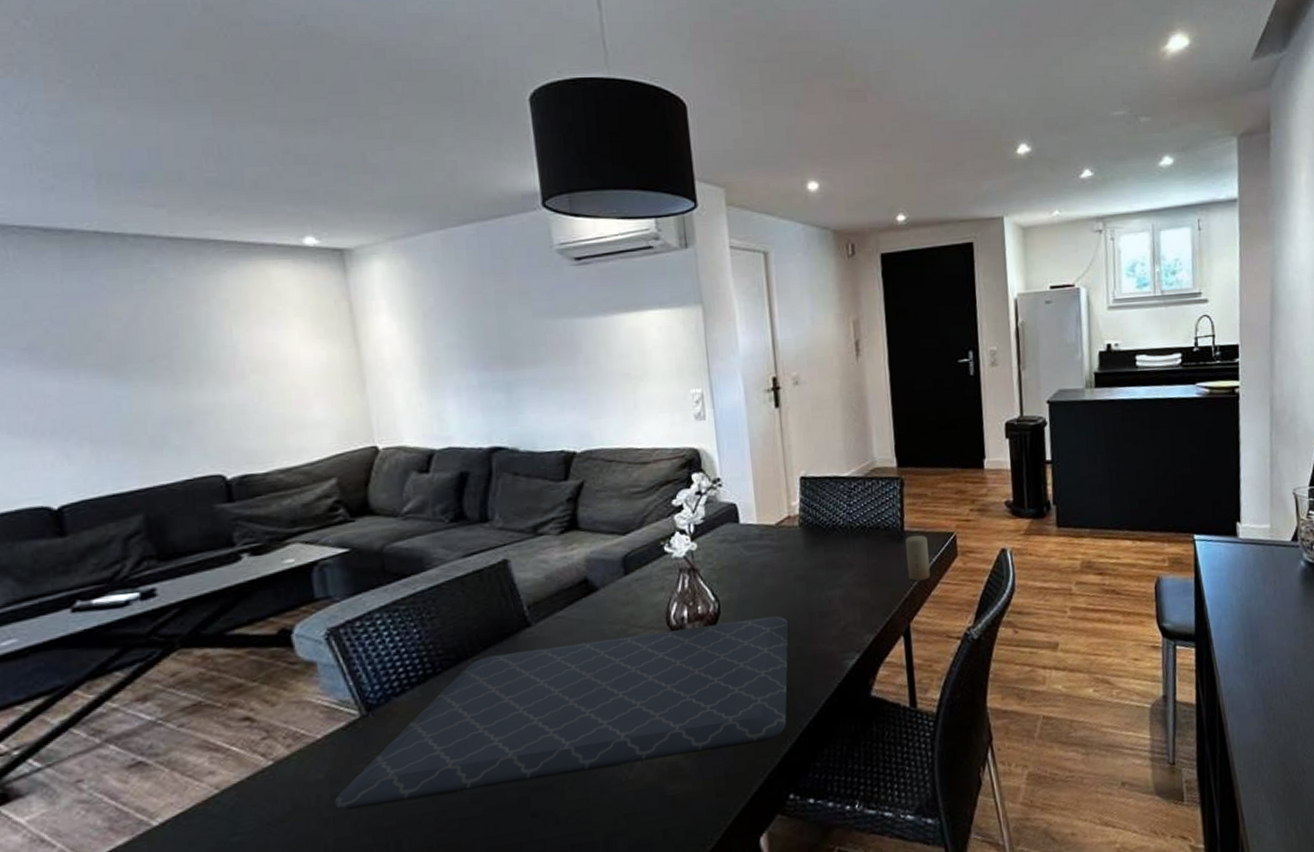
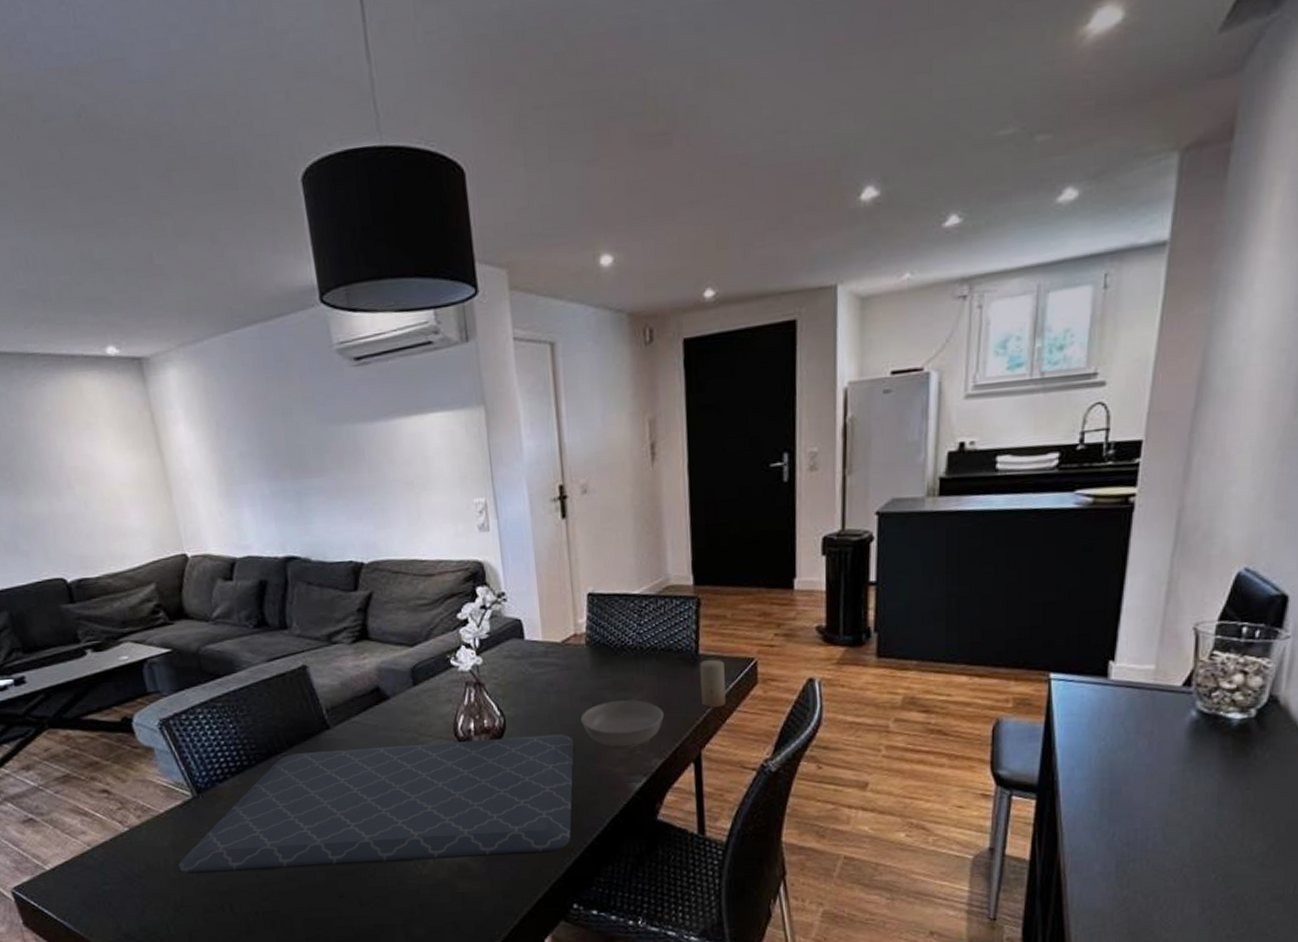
bowl: none [795,577,875,627] -> present [580,700,665,749]

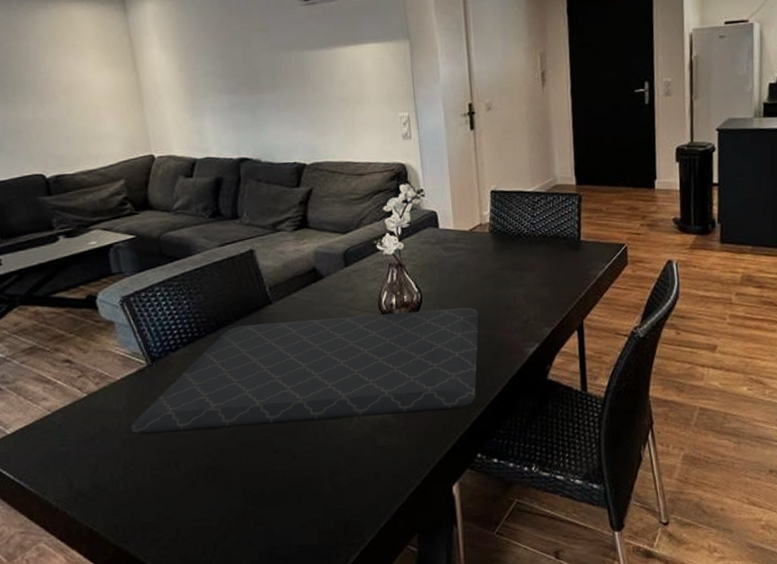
bowl: present [580,700,665,749] -> none [484,278,553,319]
candle: present [700,659,726,708] -> none [581,244,603,285]

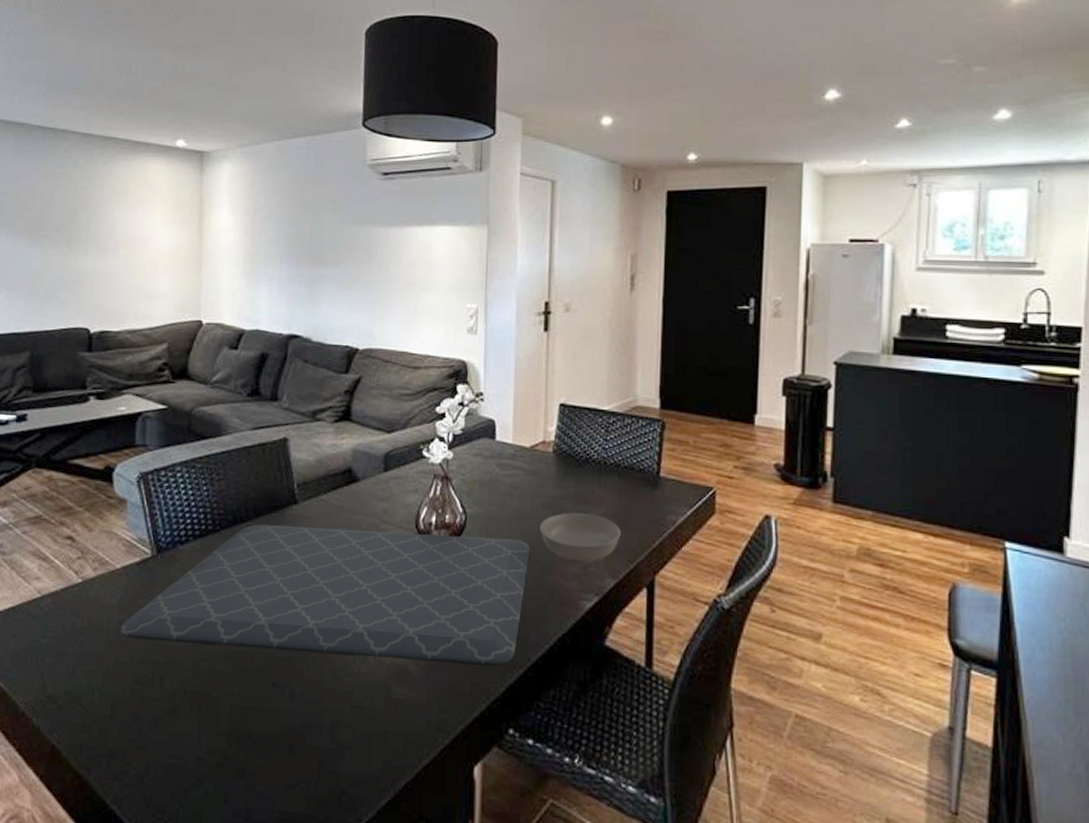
bowl: none [484,278,553,319] -> present [539,512,622,564]

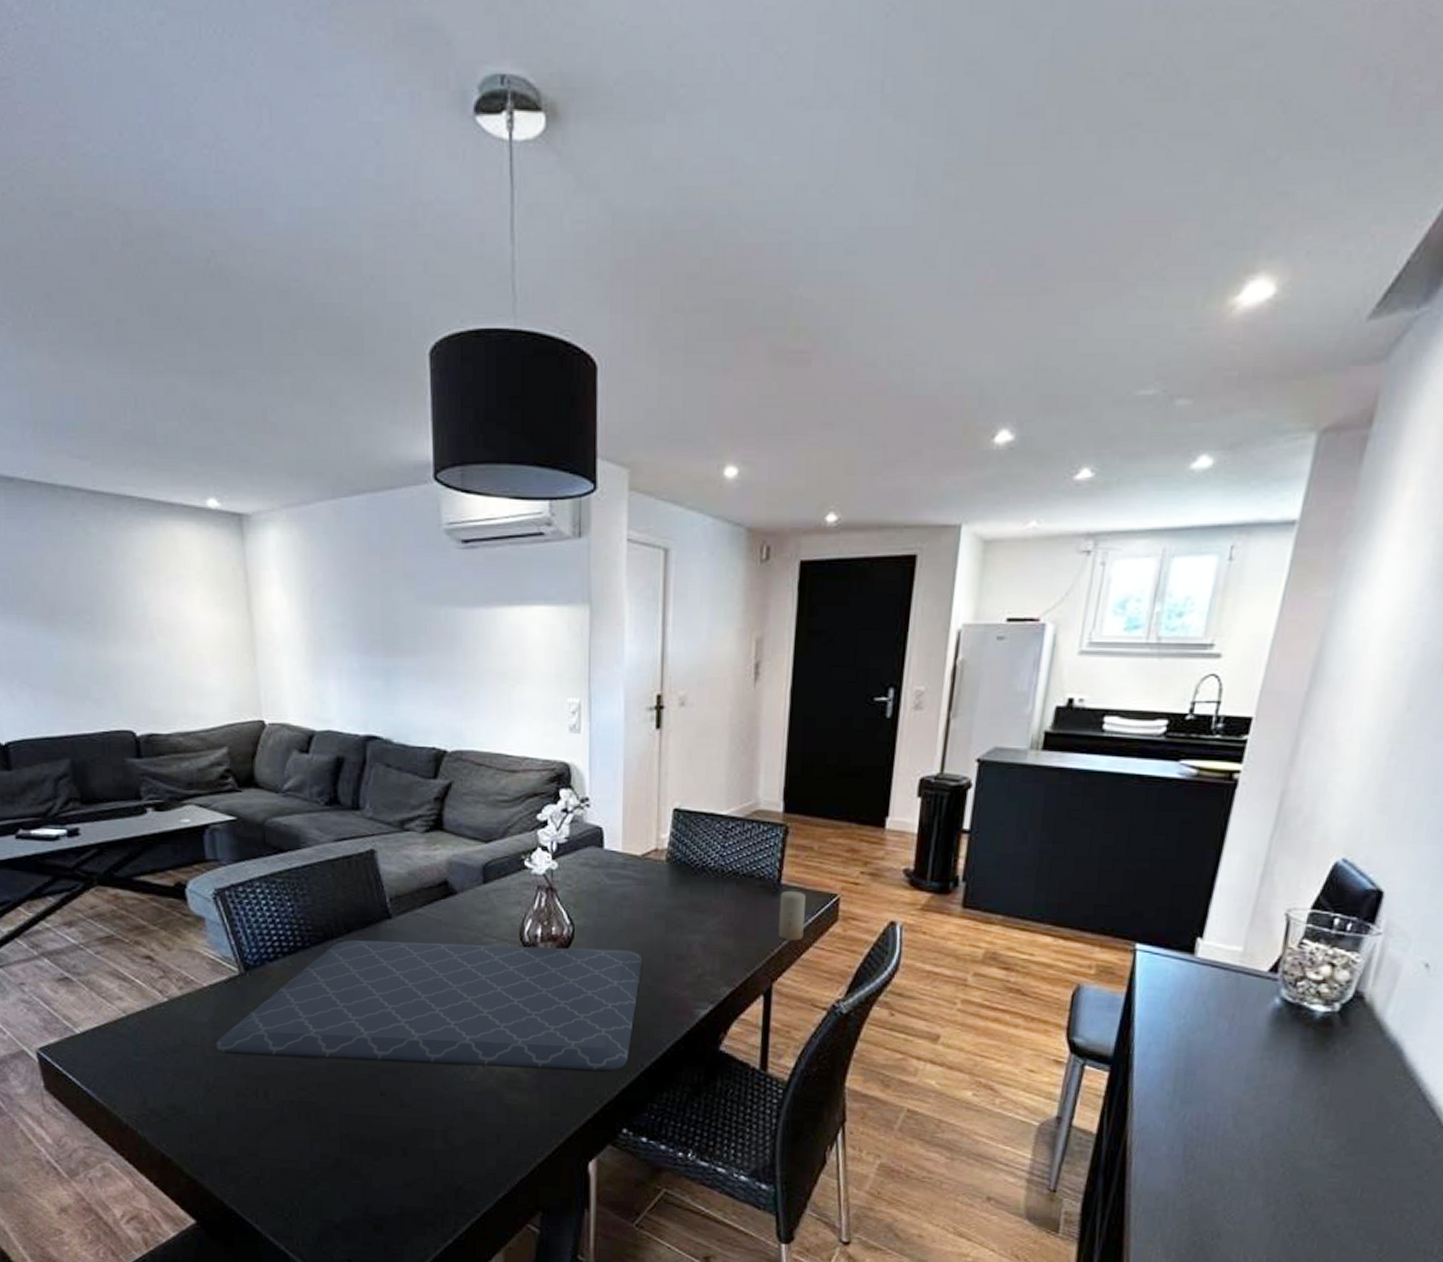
bowl: present [539,512,622,564] -> none [652,922,739,973]
candle: none [659,483,684,533] -> present [778,890,806,941]

